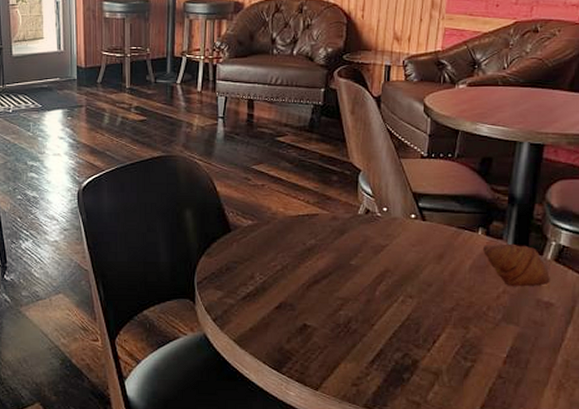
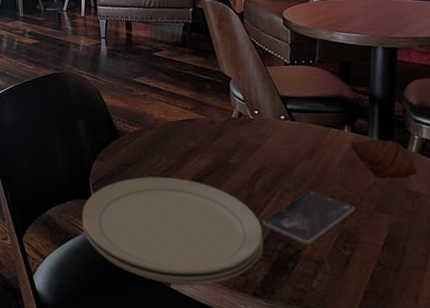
plate: none [183,276,380,396] -> present [82,177,264,286]
smartphone: none [380,297,481,355] -> present [262,191,356,245]

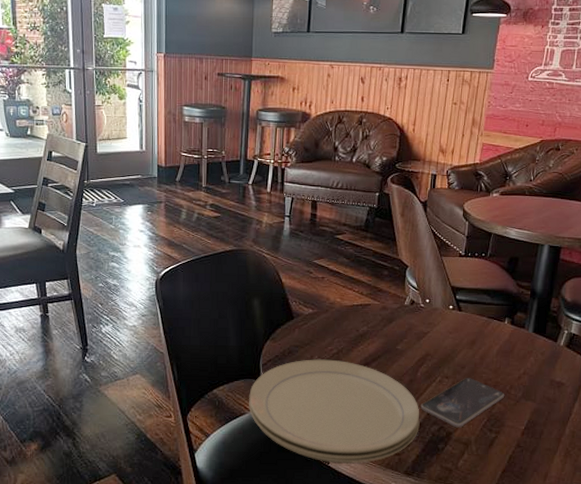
croissant: present [351,139,417,179] -> none [508,332,562,369]

